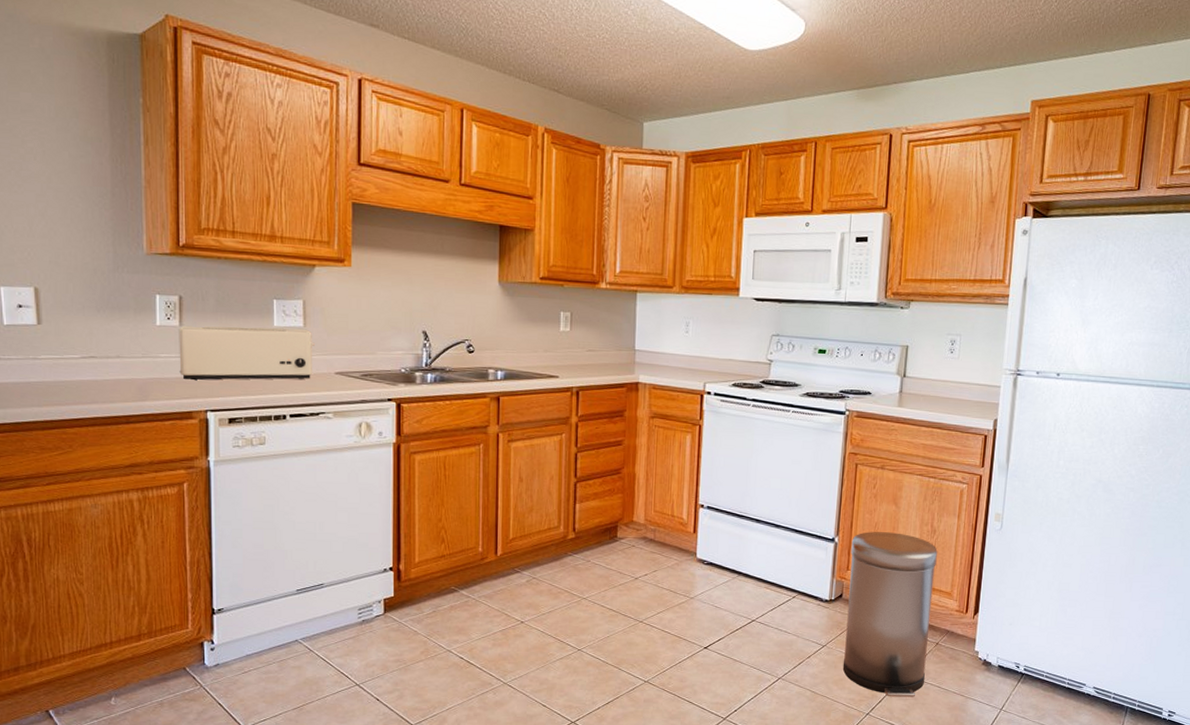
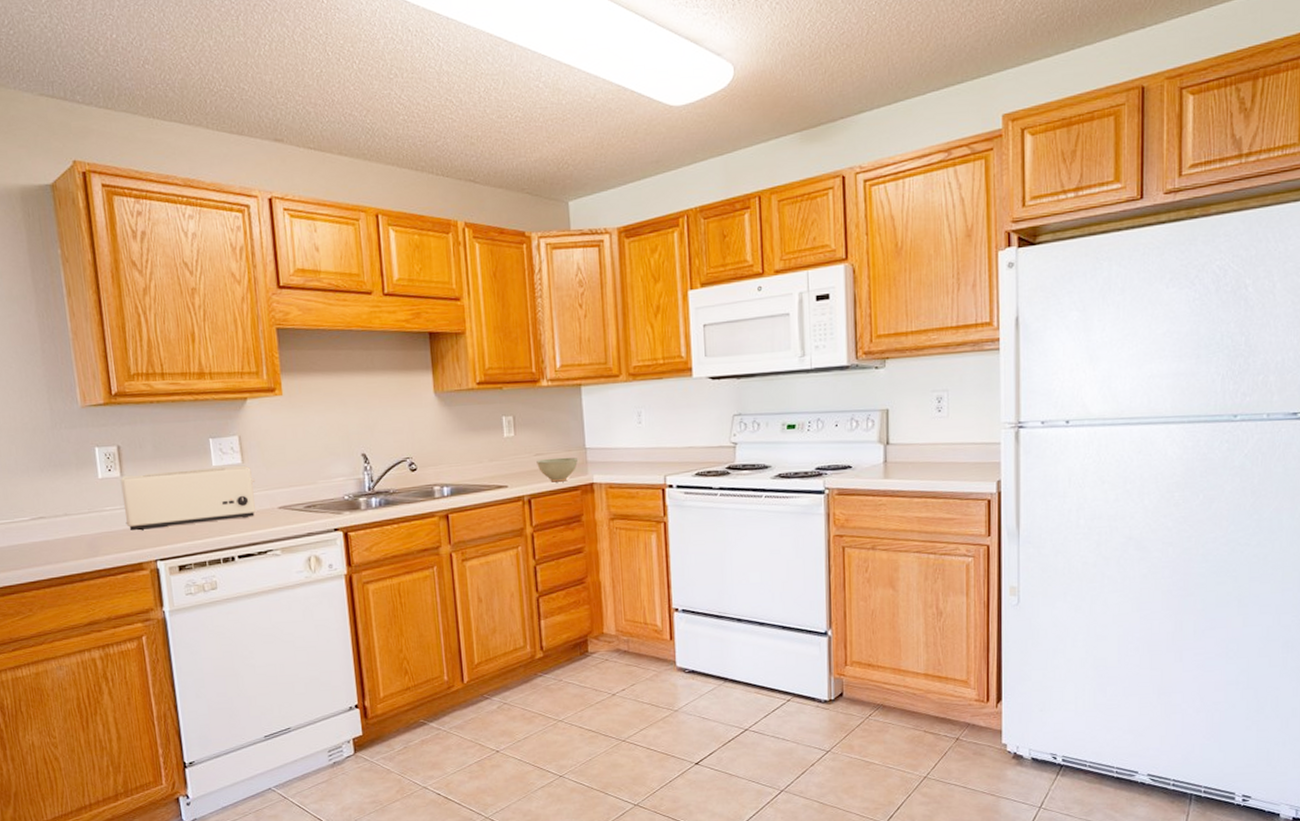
bowl: none [588,355,627,378] -> present [536,457,579,482]
pedal bin: present [842,532,937,697] -> none [847,619,947,803]

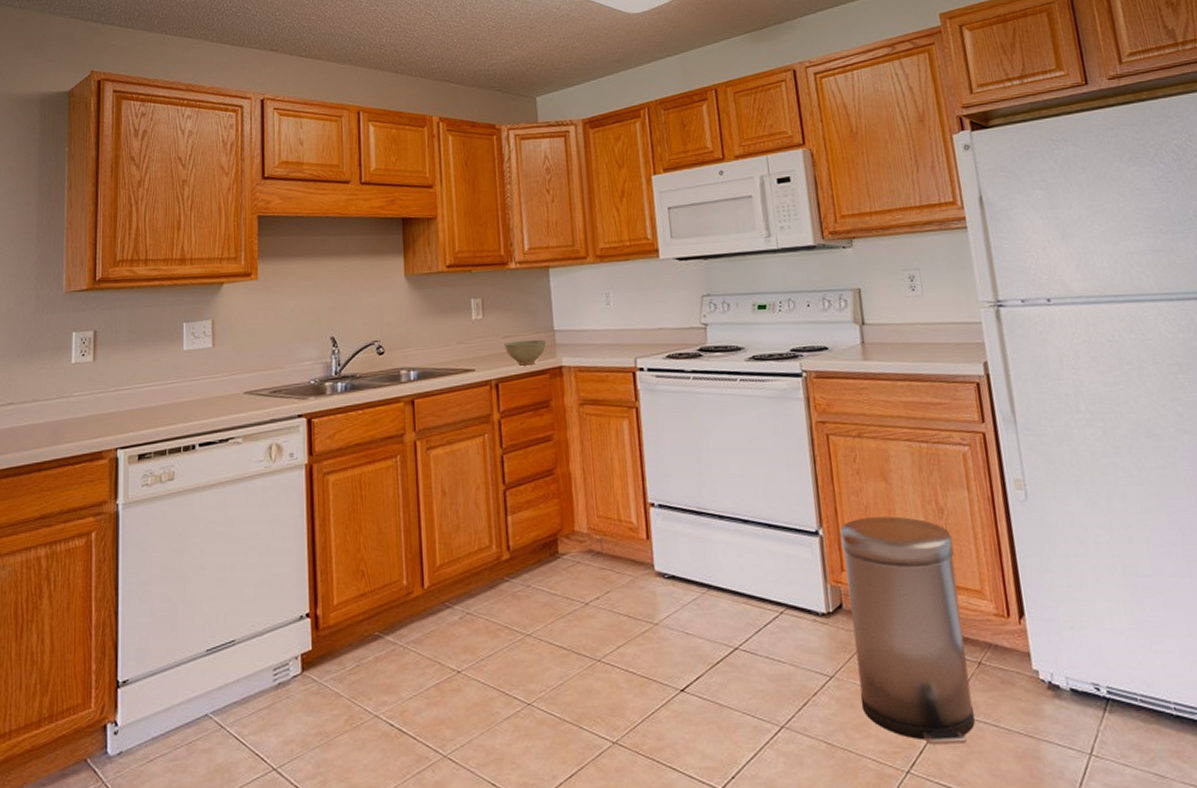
toaster: present [120,465,256,531] -> none [91,349,223,418]
pedal bin: none [847,619,947,803] -> present [840,516,975,745]

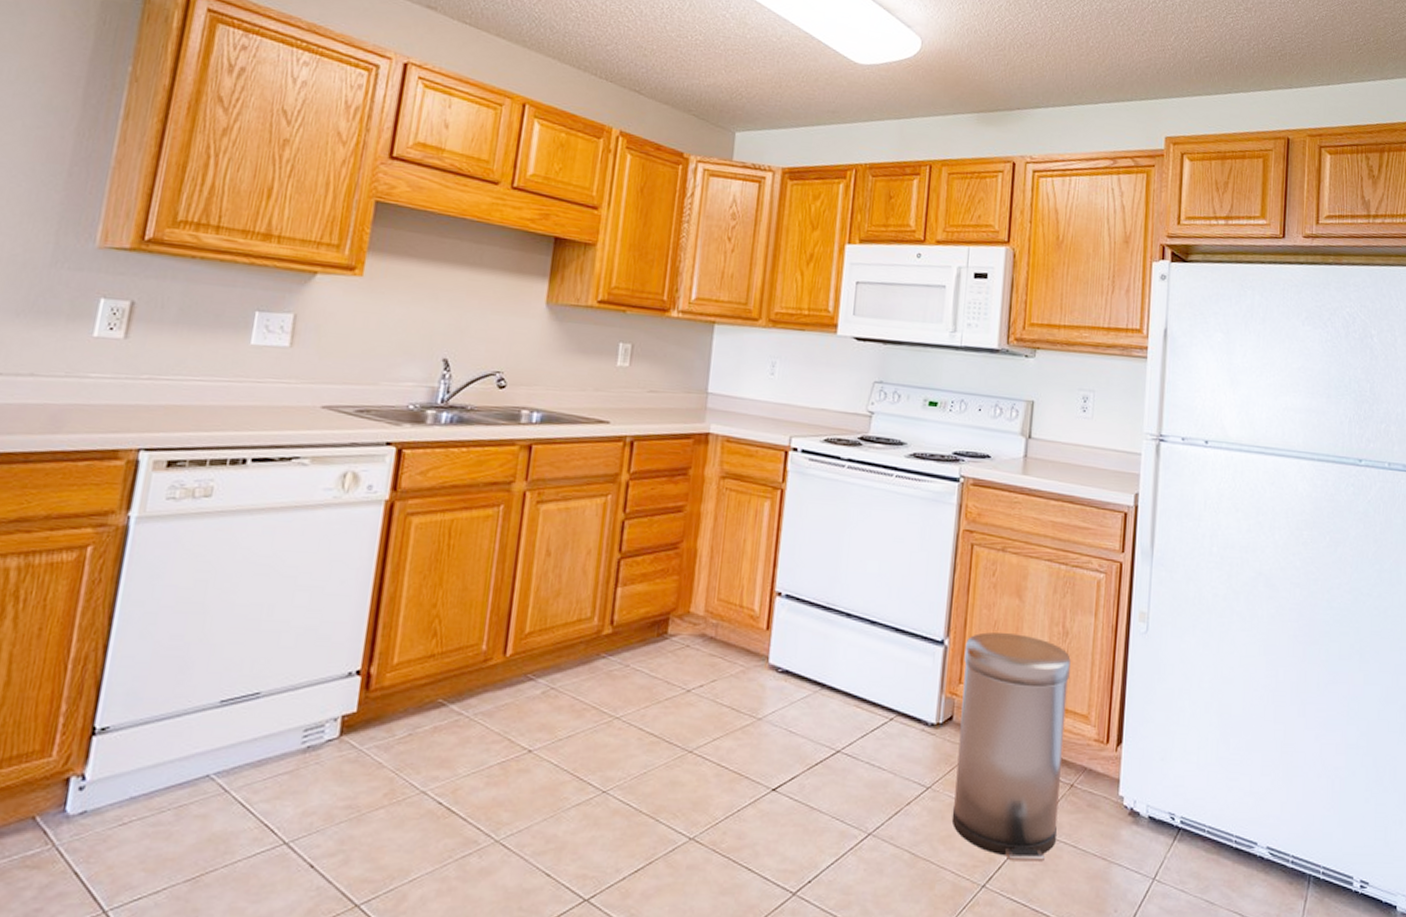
bowl: present [504,339,547,366] -> none [648,397,698,427]

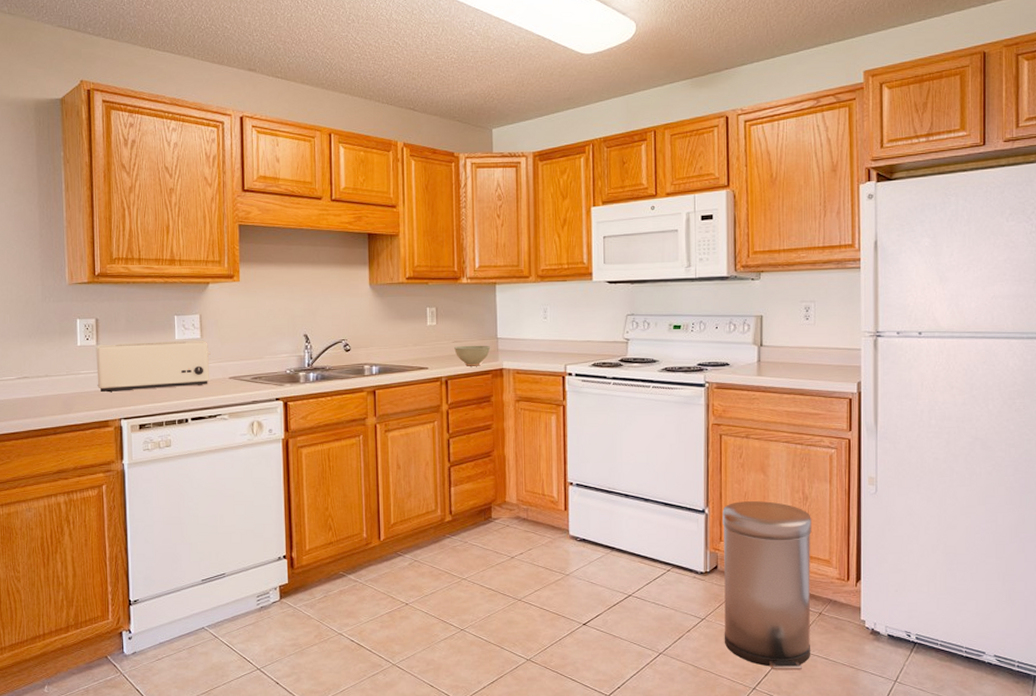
toaster: none [111,338,301,414] -> present [96,340,211,393]
bowl: none [648,397,698,427] -> present [454,345,491,366]

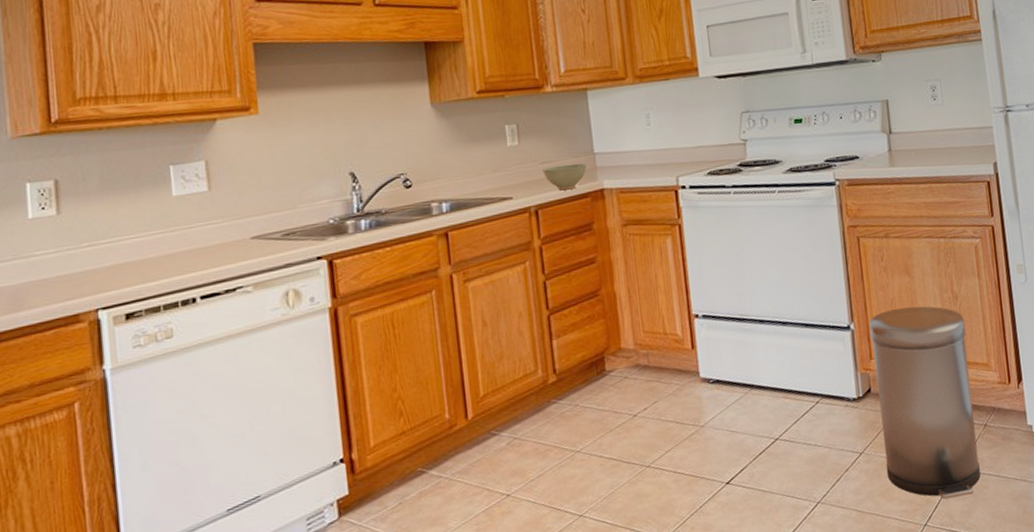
toaster: present [96,340,211,393] -> none [56,193,224,277]

